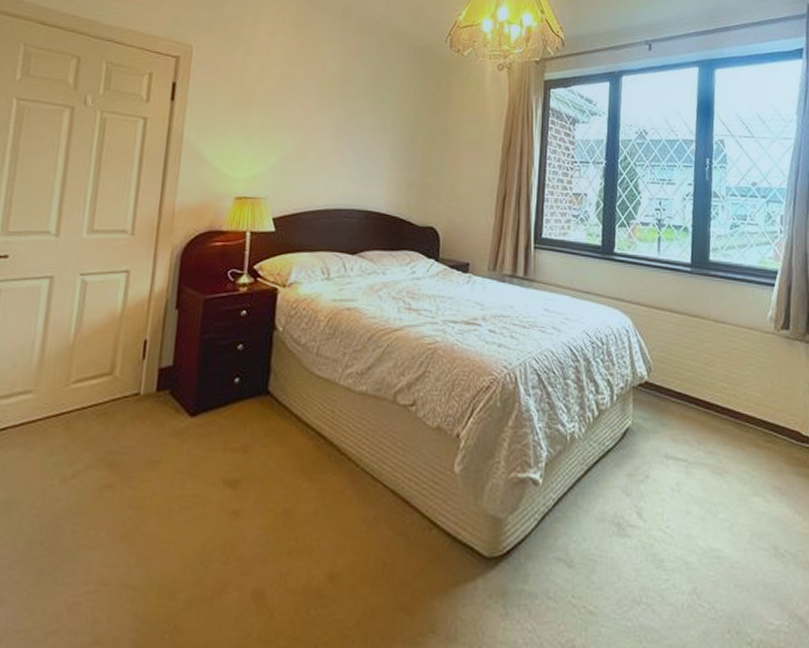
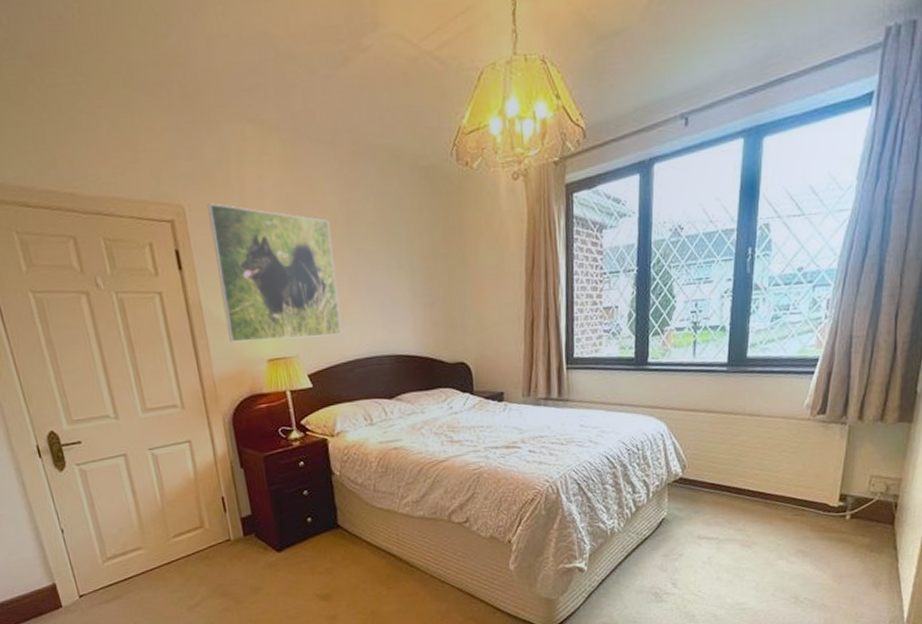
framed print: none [201,48,326,183] -> present [207,203,342,343]

